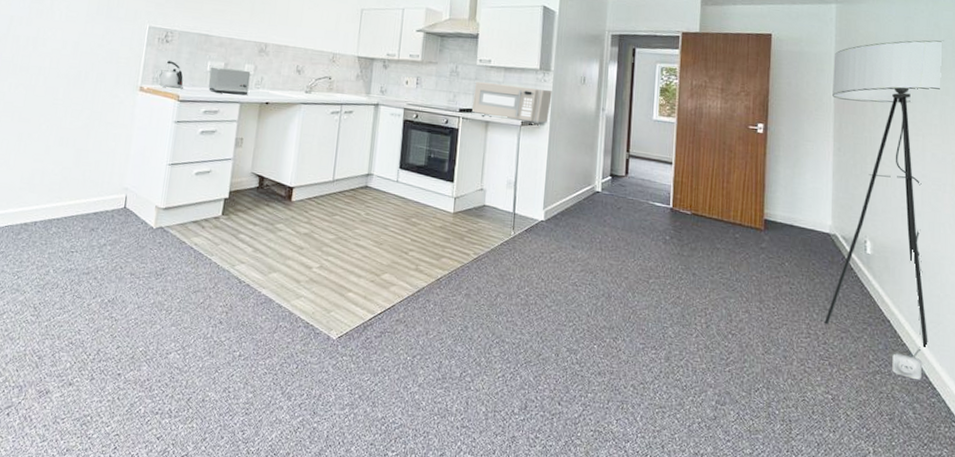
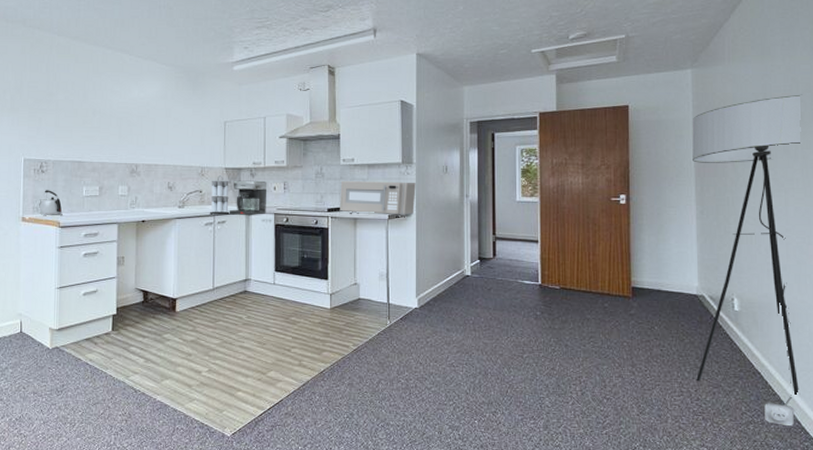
toaster: present [208,66,251,95] -> none [86,191,125,216]
spice rack: none [337,63,361,105] -> present [210,175,230,215]
coffee maker: none [357,70,400,109] -> present [229,180,268,216]

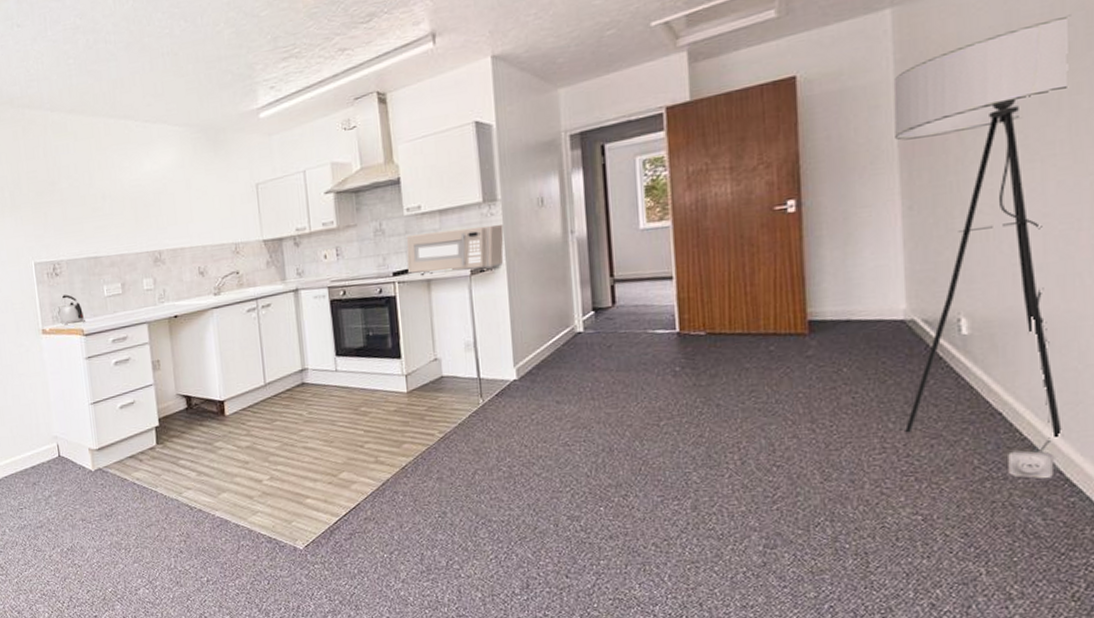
spice rack: present [210,175,230,215] -> none [249,250,275,299]
coffee maker: present [229,180,268,216] -> none [273,249,318,296]

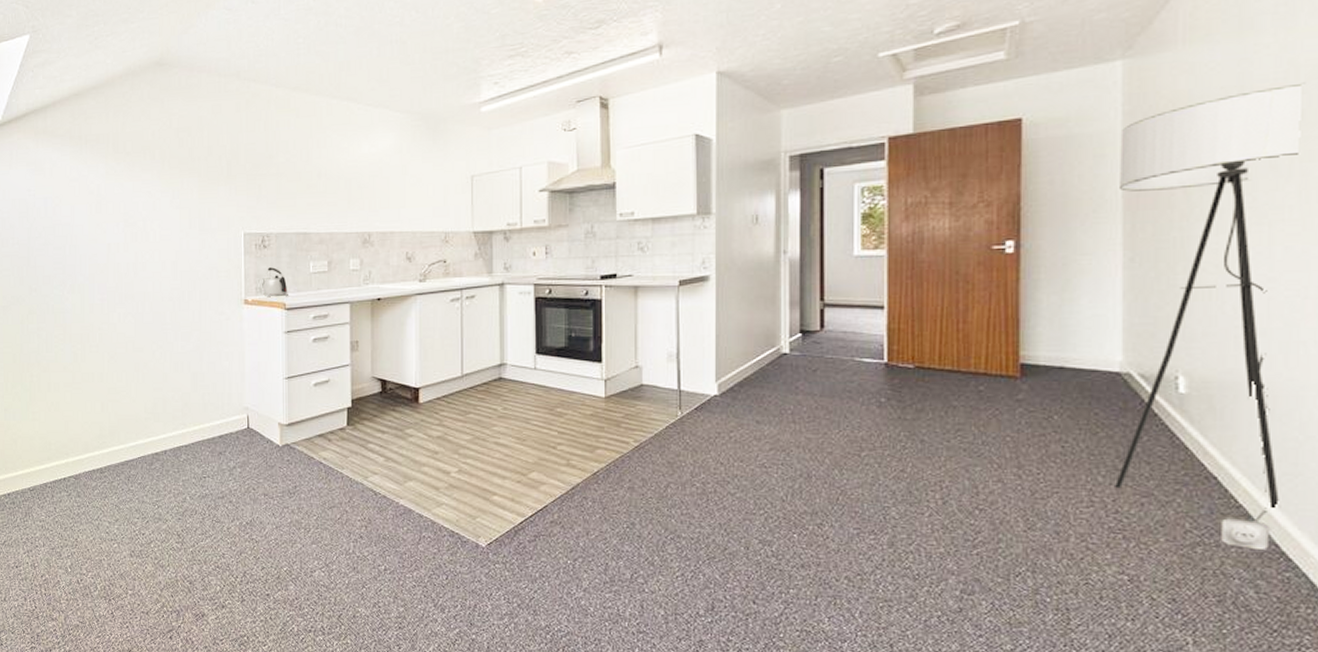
microwave: present [406,224,504,277] -> none [616,237,715,284]

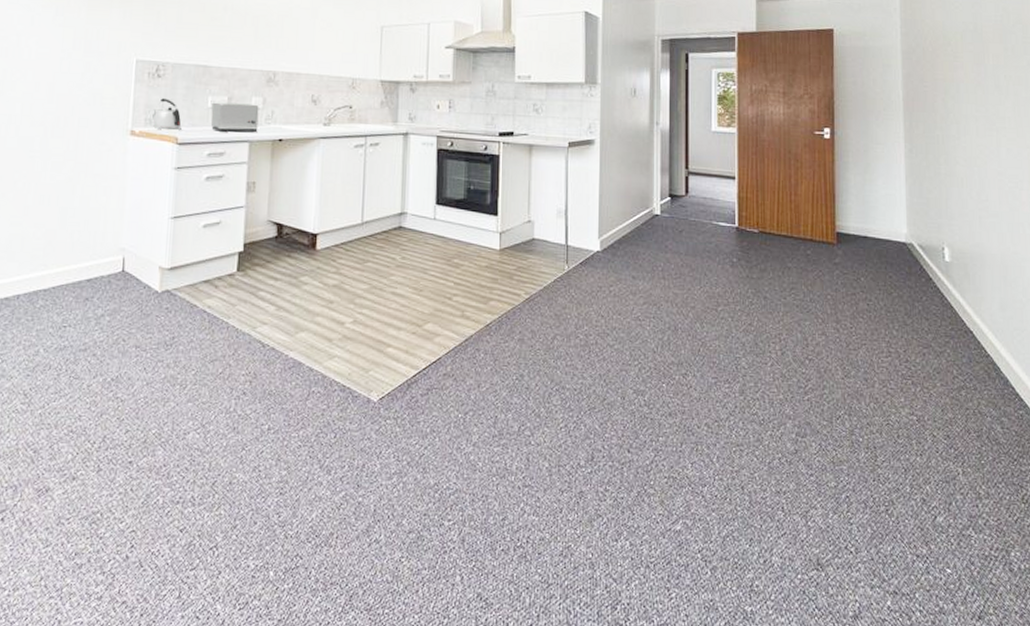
toaster: none [313,266,357,295] -> present [210,102,259,133]
floor lamp: present [1115,82,1306,551] -> none [900,25,1014,393]

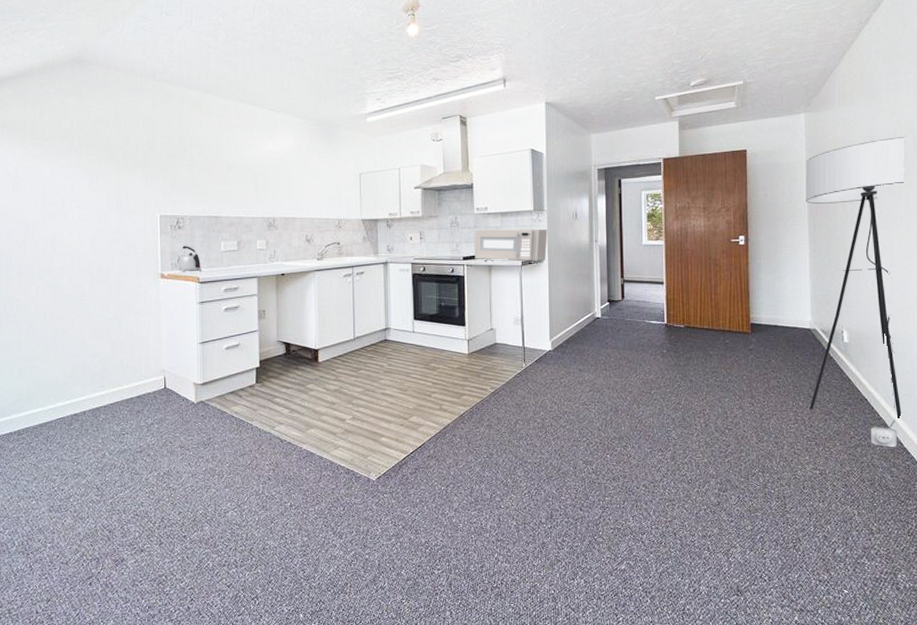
toaster: present [210,102,259,133] -> none [224,246,264,270]
microwave: none [513,101,600,146] -> present [475,228,547,264]
floor lamp: none [900,25,1014,393] -> present [805,136,906,448]

